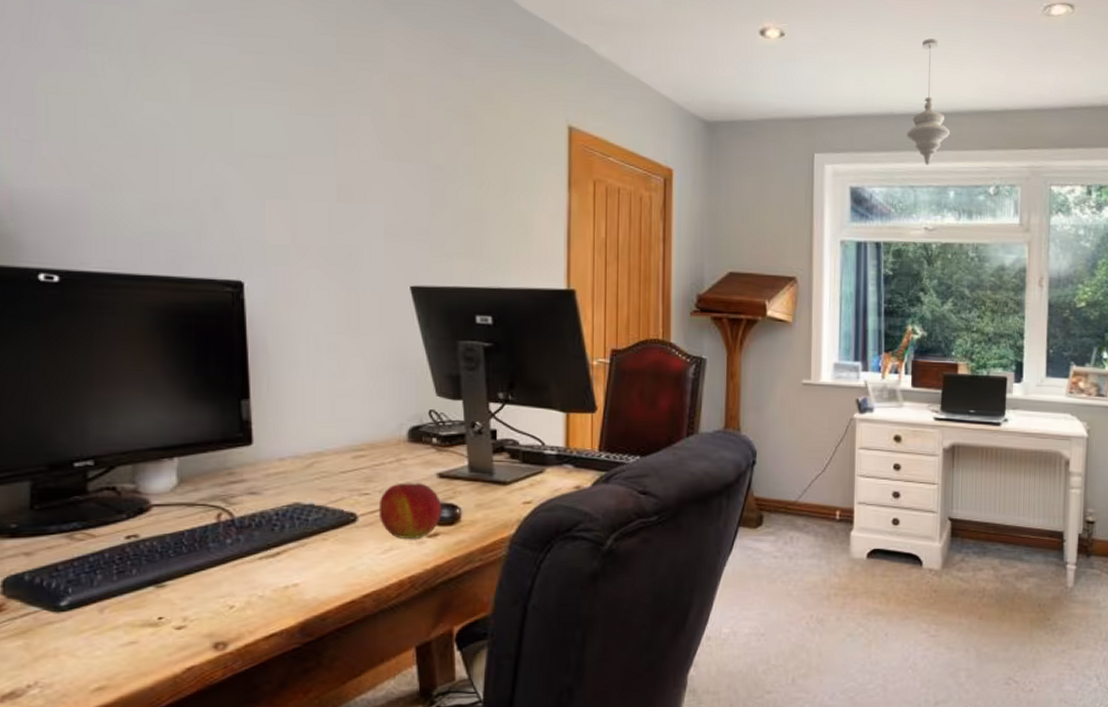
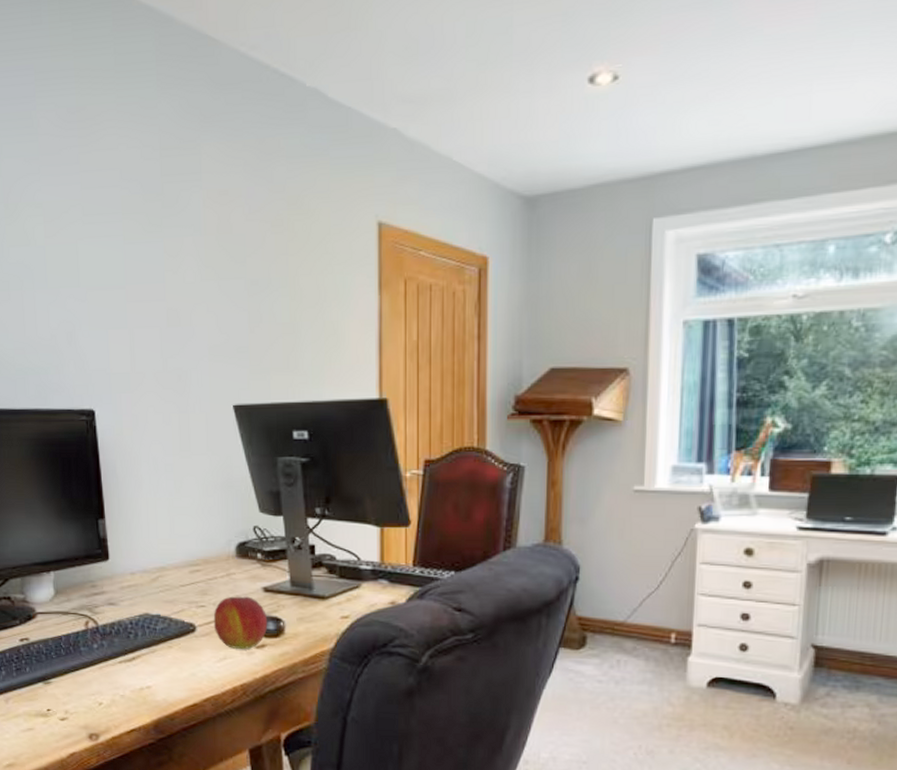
pendant light: present [907,38,950,166] -> none [773,49,832,216]

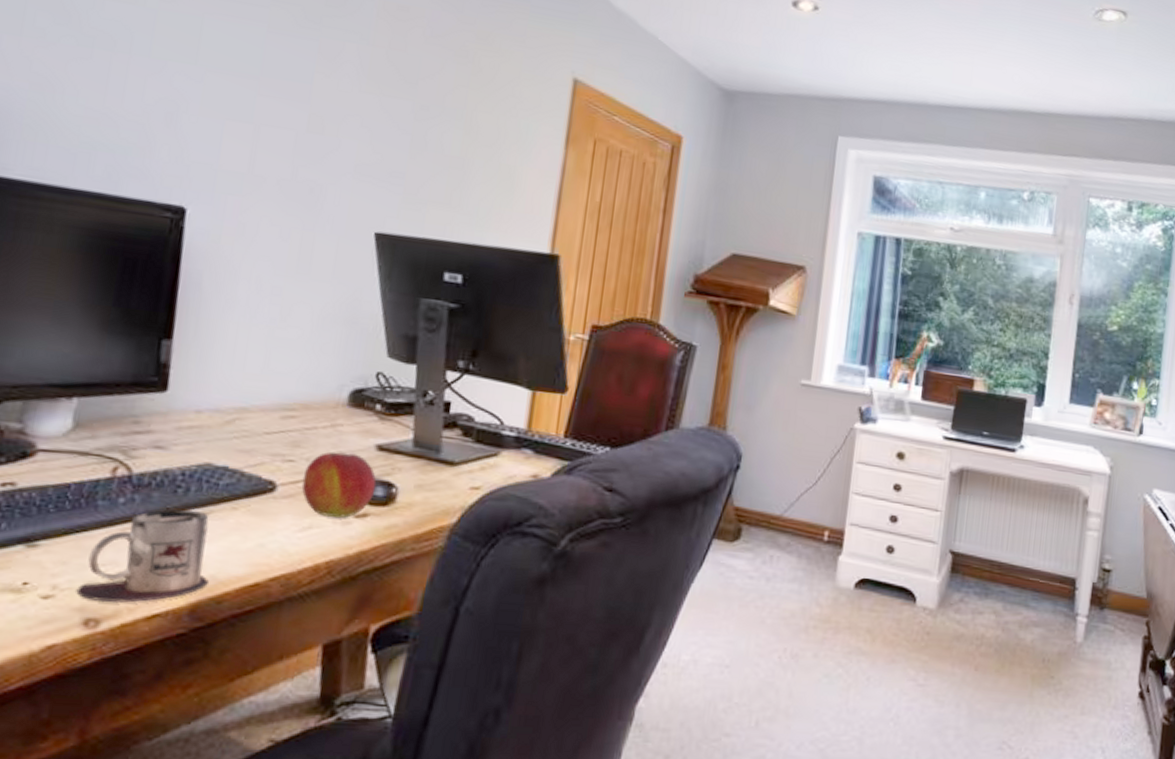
mug: none [80,651,162,722] -> present [76,509,209,603]

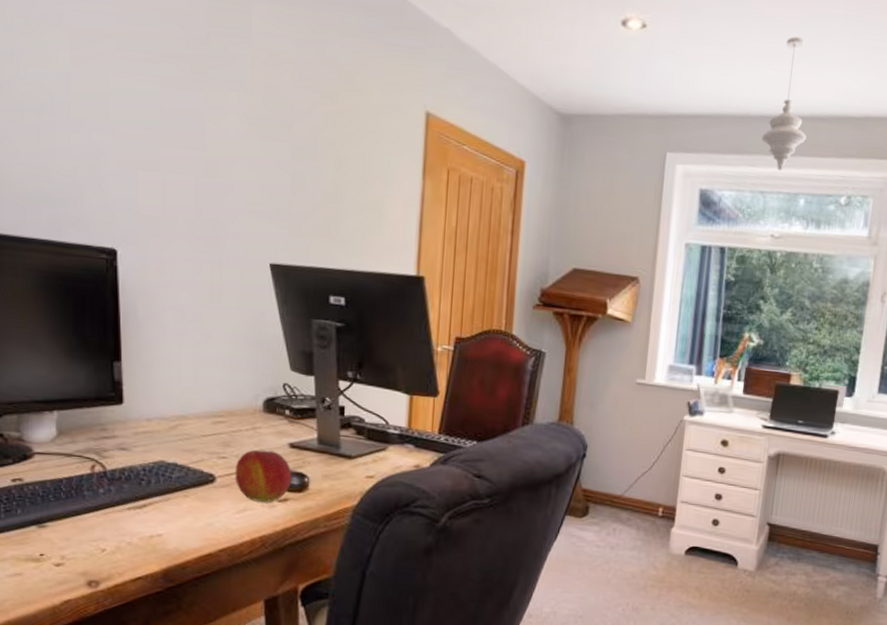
mug: present [76,509,209,603] -> none [79,497,174,569]
pendant light: none [939,29,986,162] -> present [762,36,806,171]

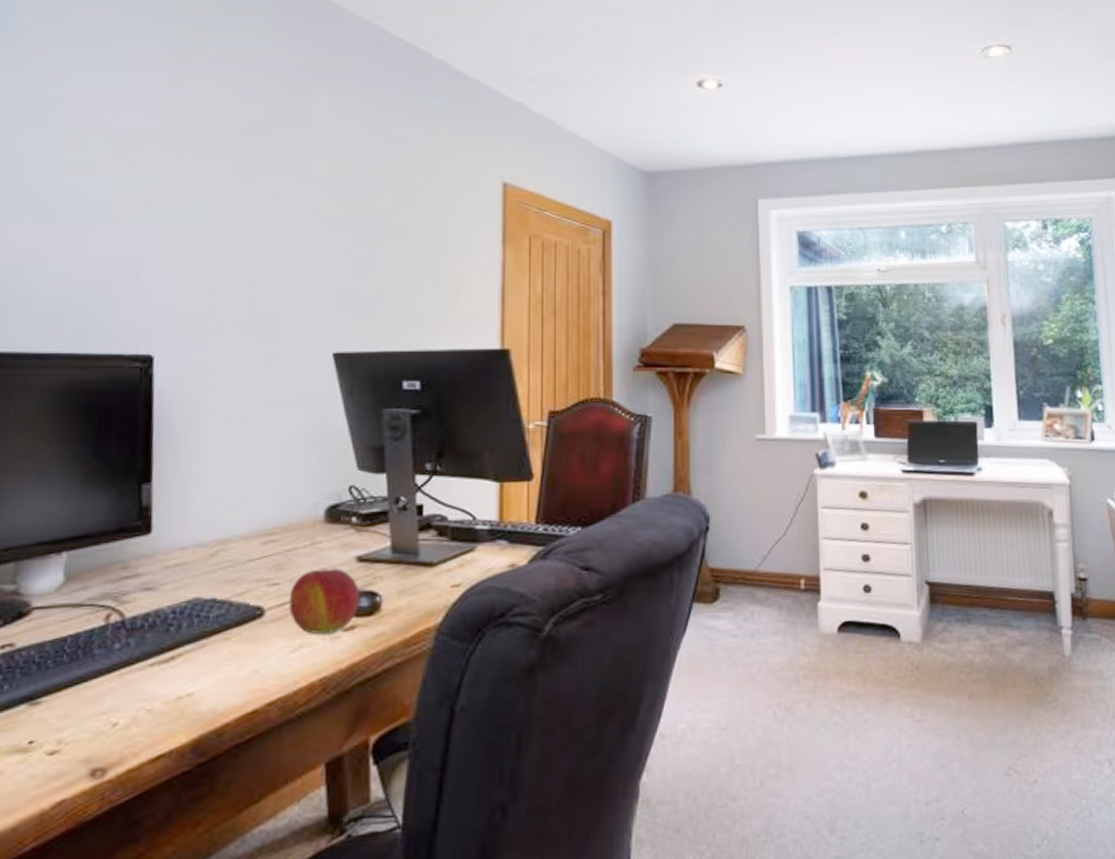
pendant light: present [762,36,806,171] -> none [852,83,896,207]

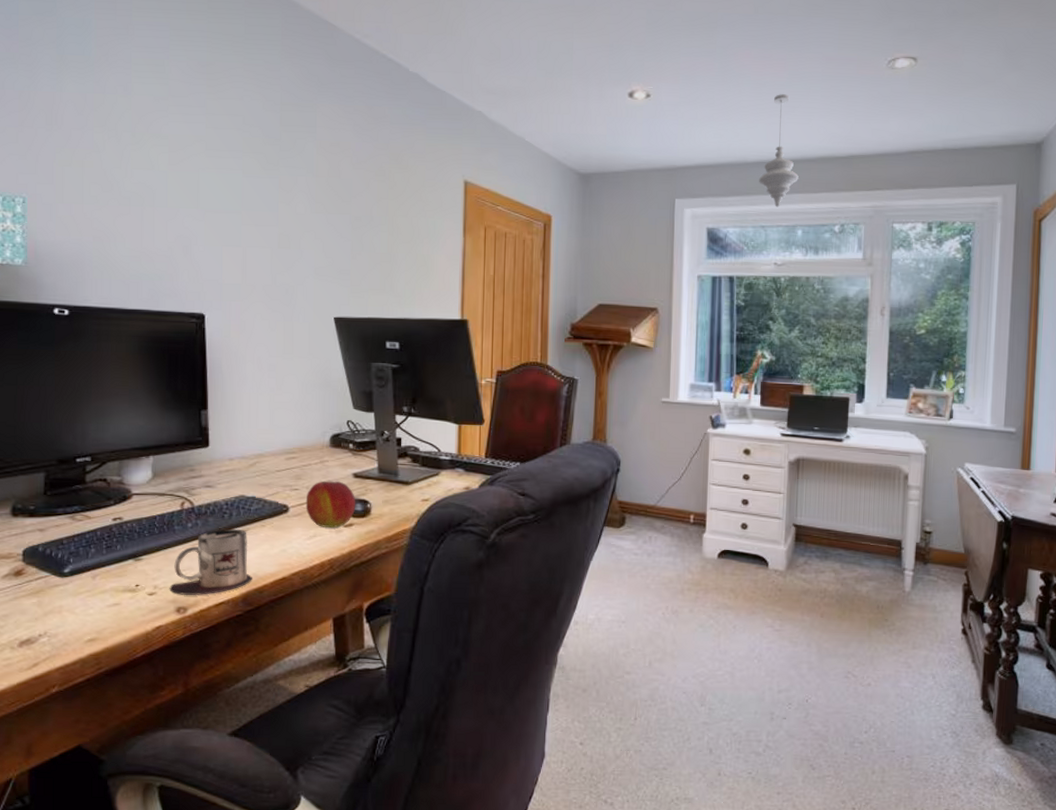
mug: none [81,647,208,751] -> present [169,529,252,596]
pendant light: none [852,83,896,207] -> present [759,94,799,207]

